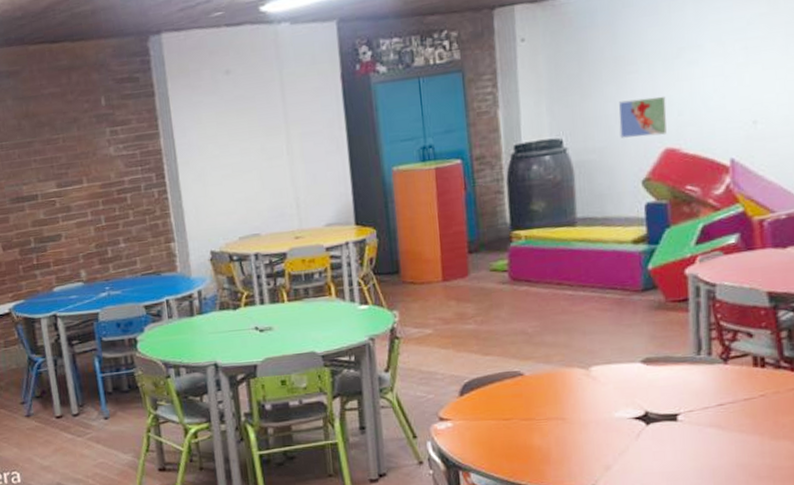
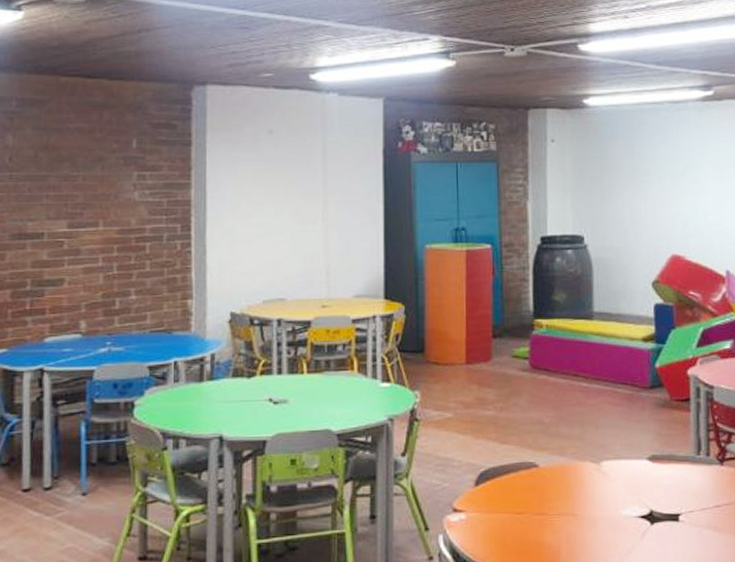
map: present [619,96,667,138] -> none [633,207,674,242]

